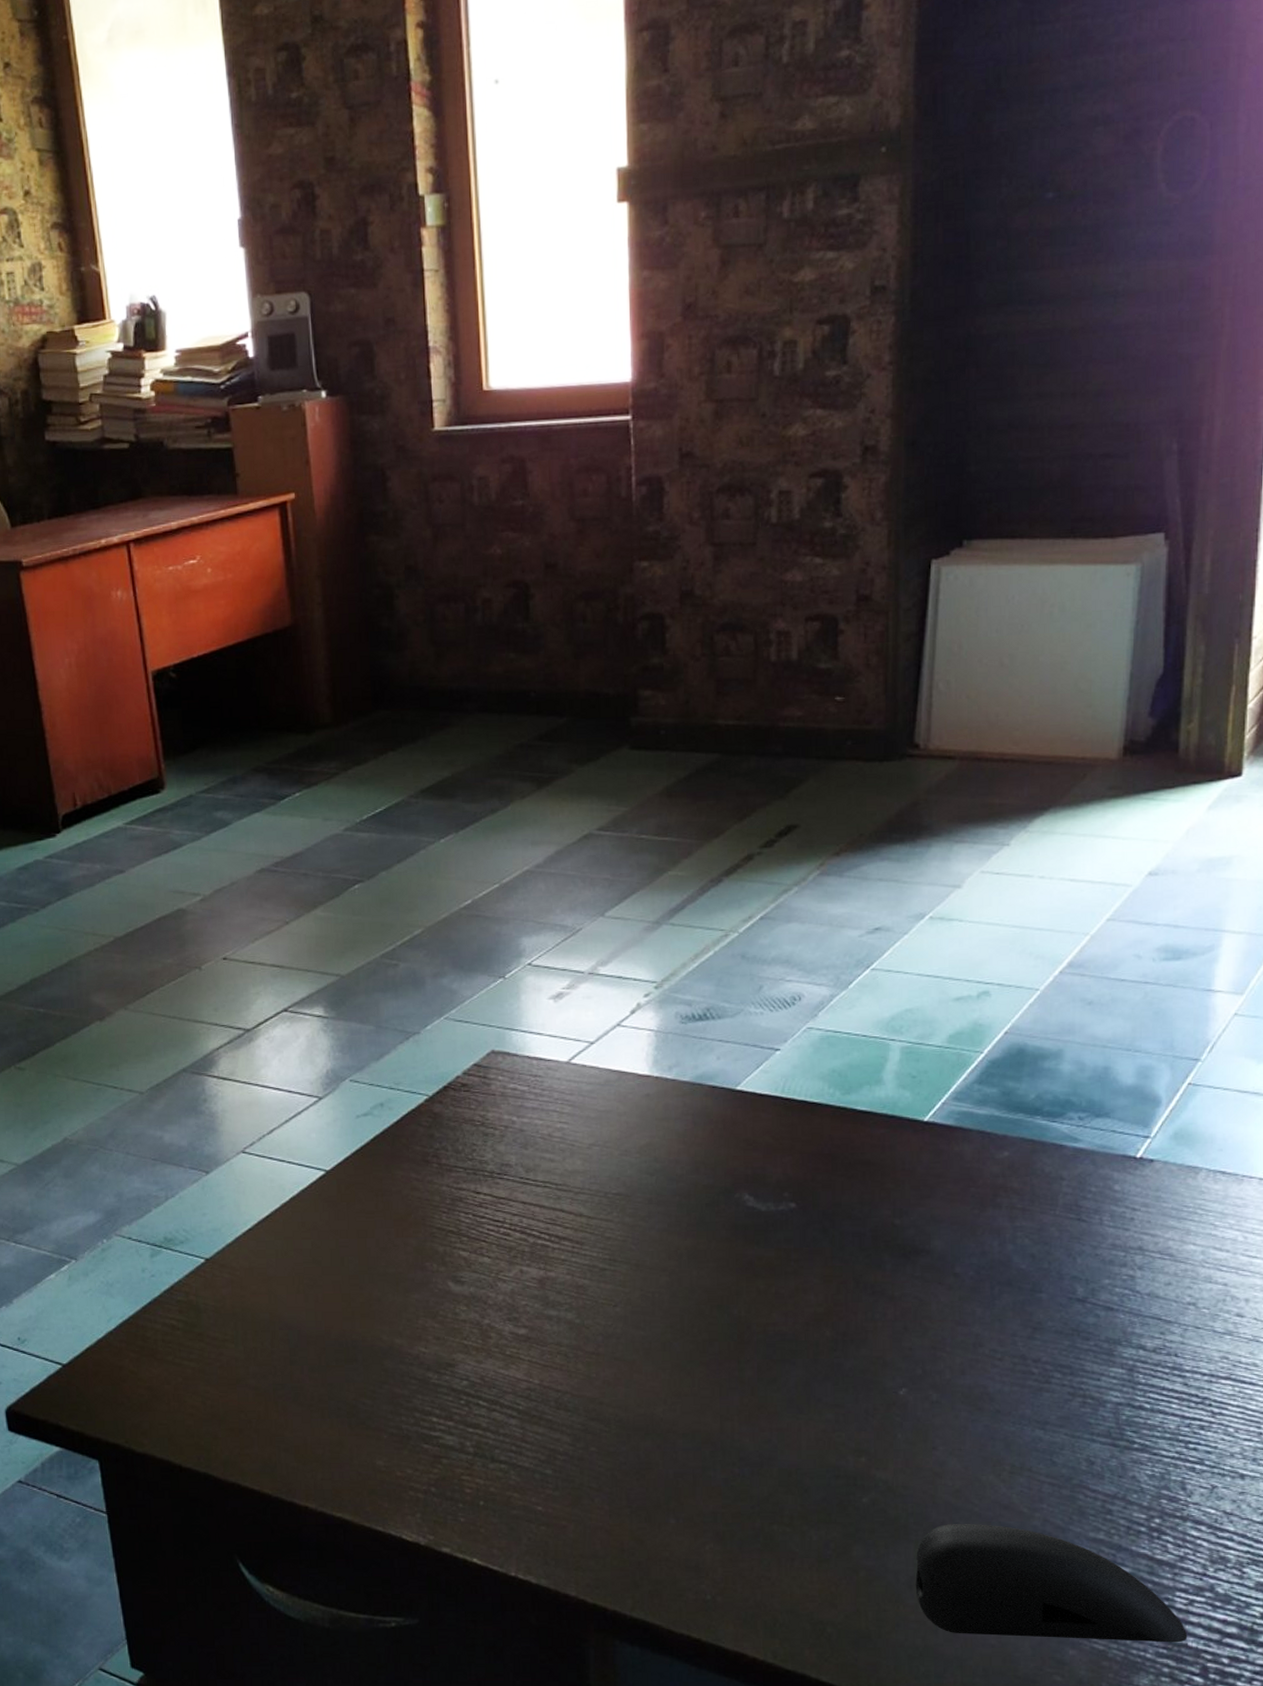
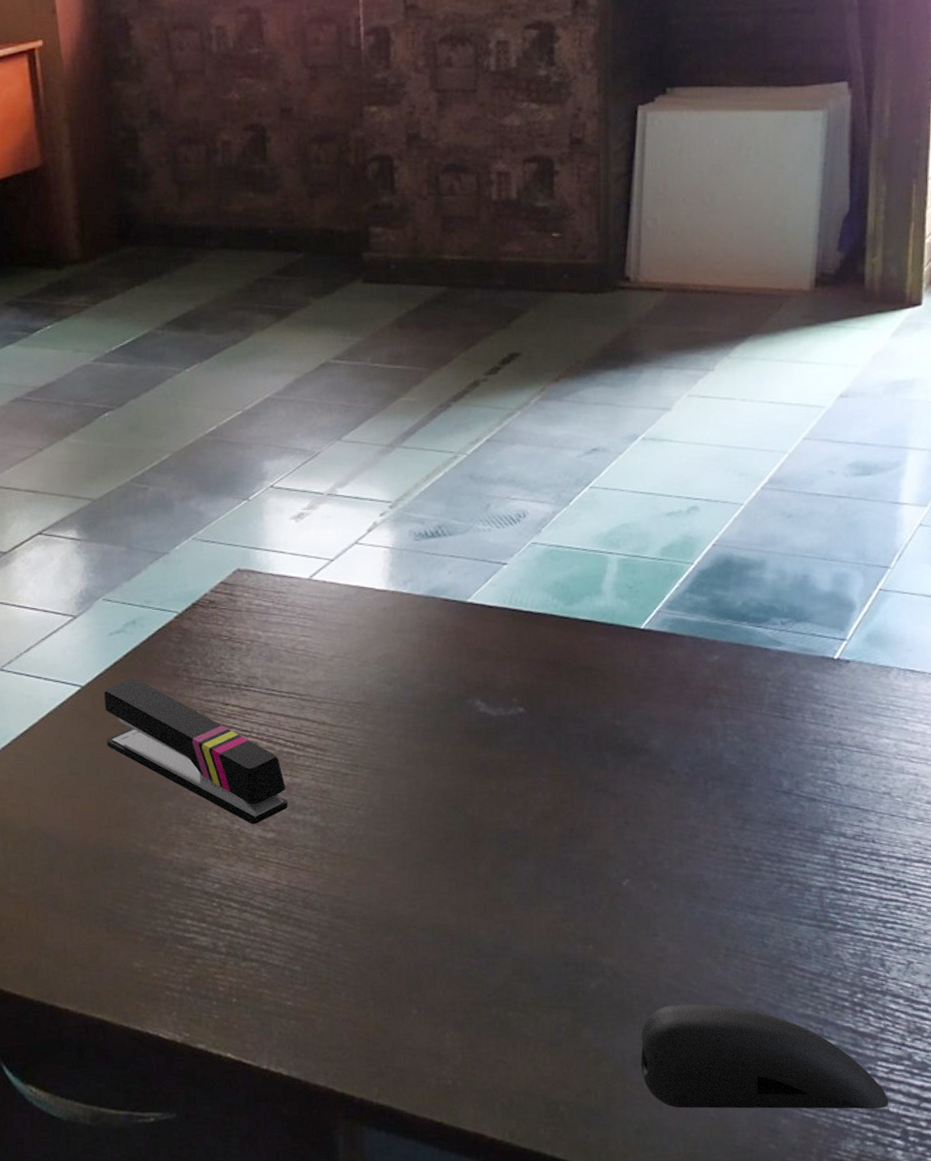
stapler: none [350,1163,541,1320] -> present [104,678,288,825]

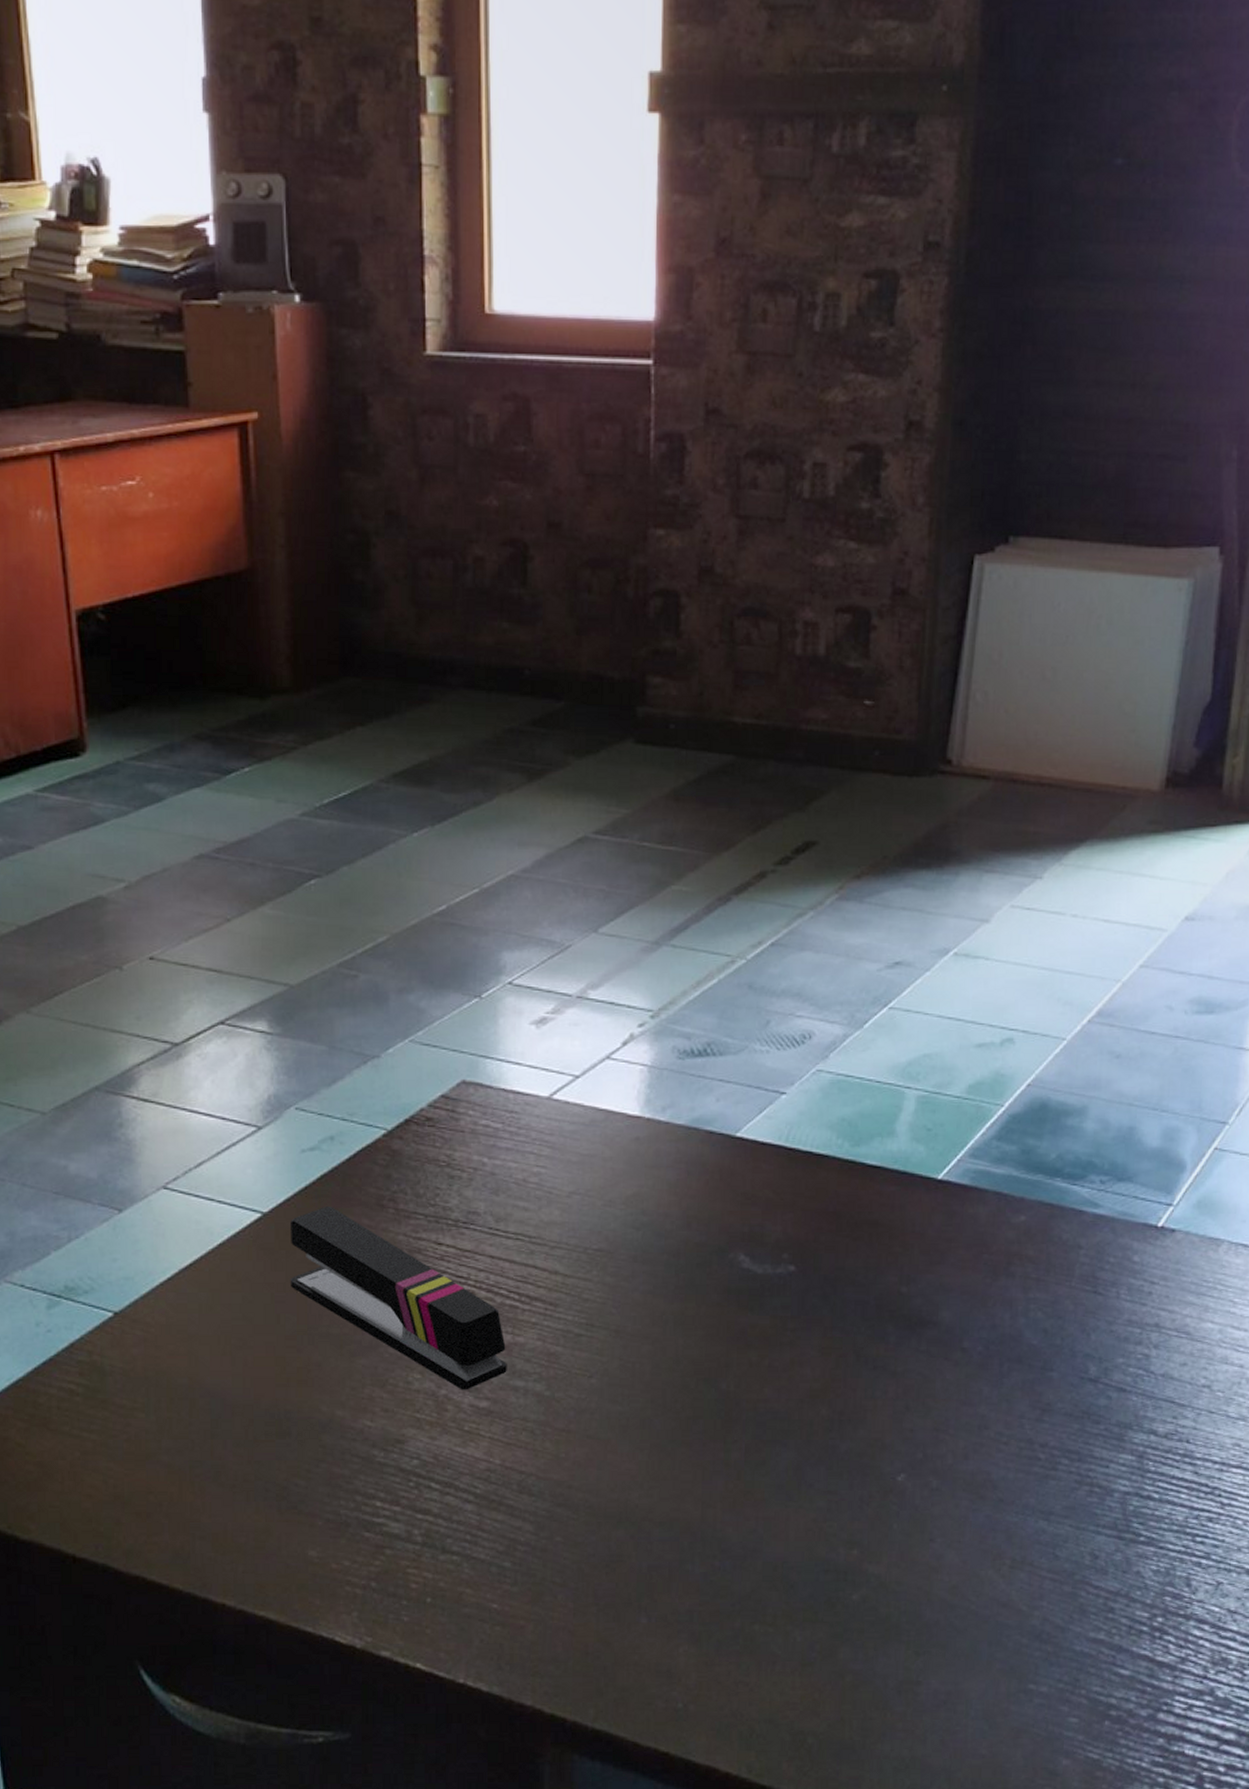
computer mouse: present [640,1004,889,1109] -> none [904,1623,1185,1751]

